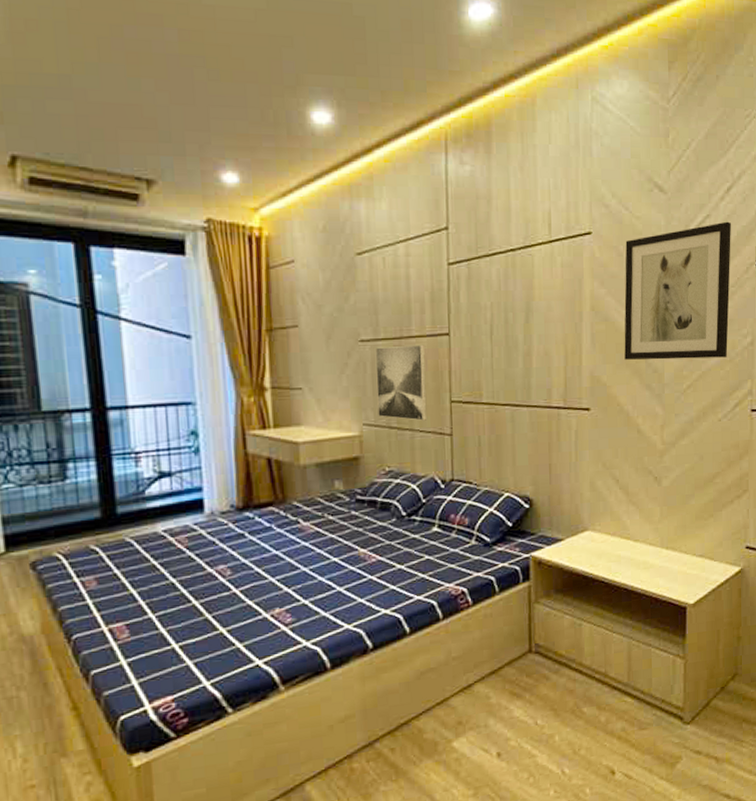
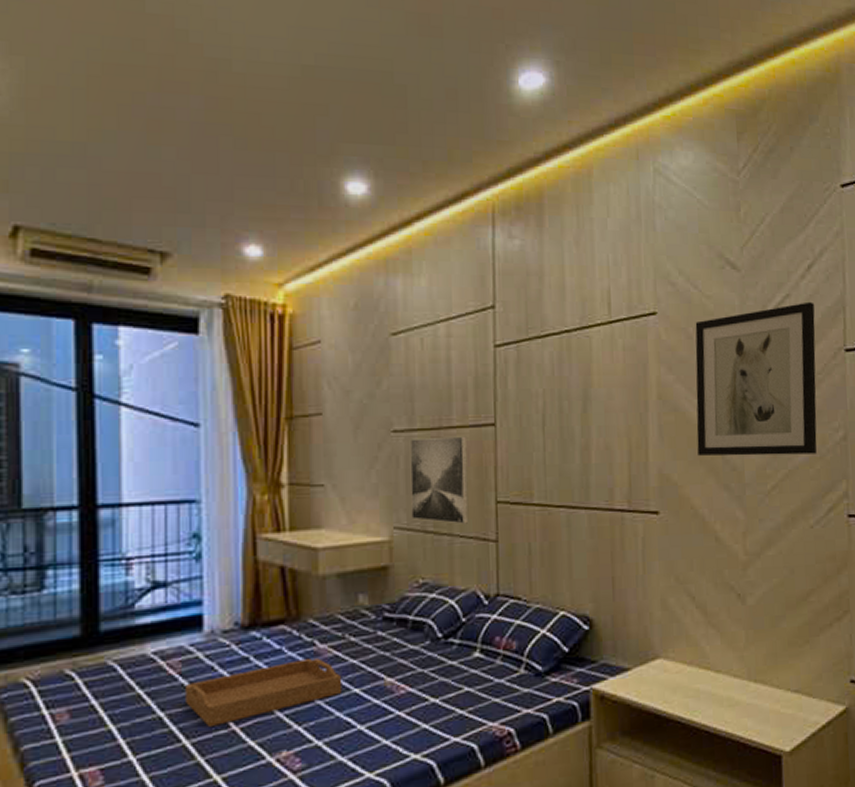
serving tray: none [192,533,324,590] -> present [186,657,343,727]

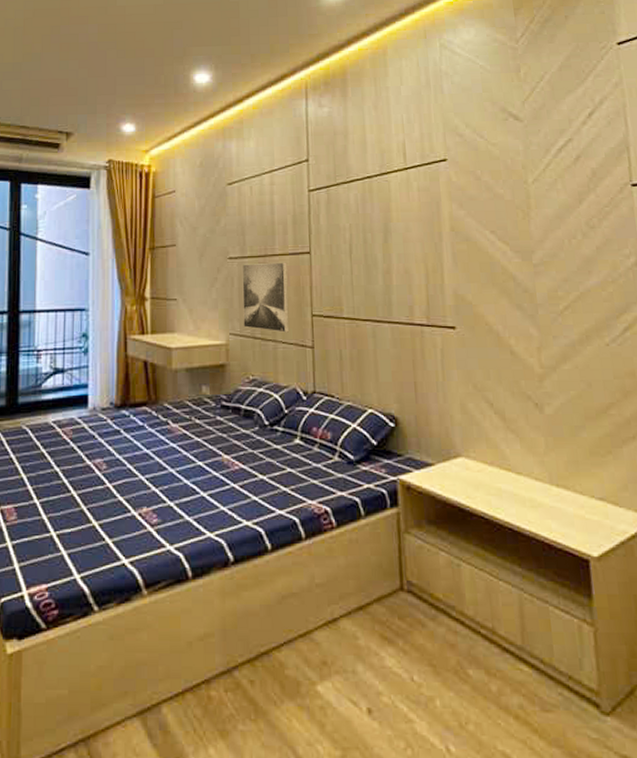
serving tray: present [186,657,343,727] -> none [74,434,190,482]
wall art: present [695,301,817,456] -> none [482,144,608,280]

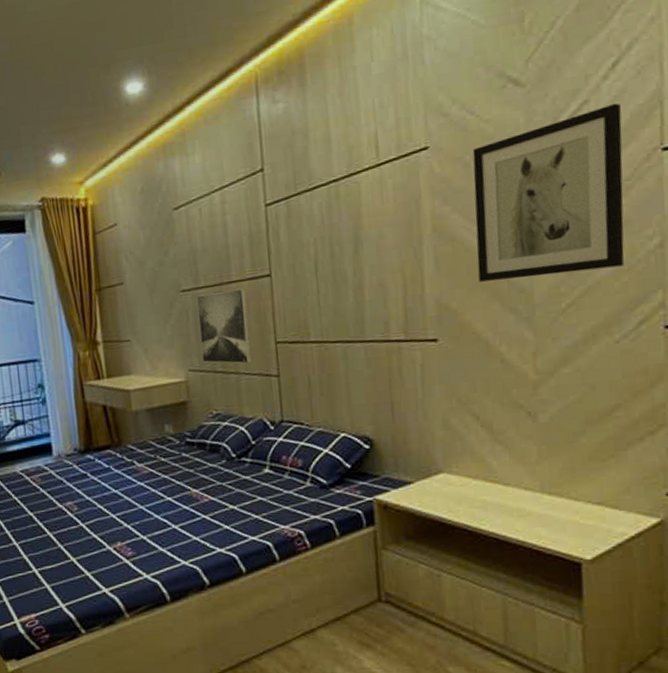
wall art: none [482,144,608,280] -> present [472,102,625,282]

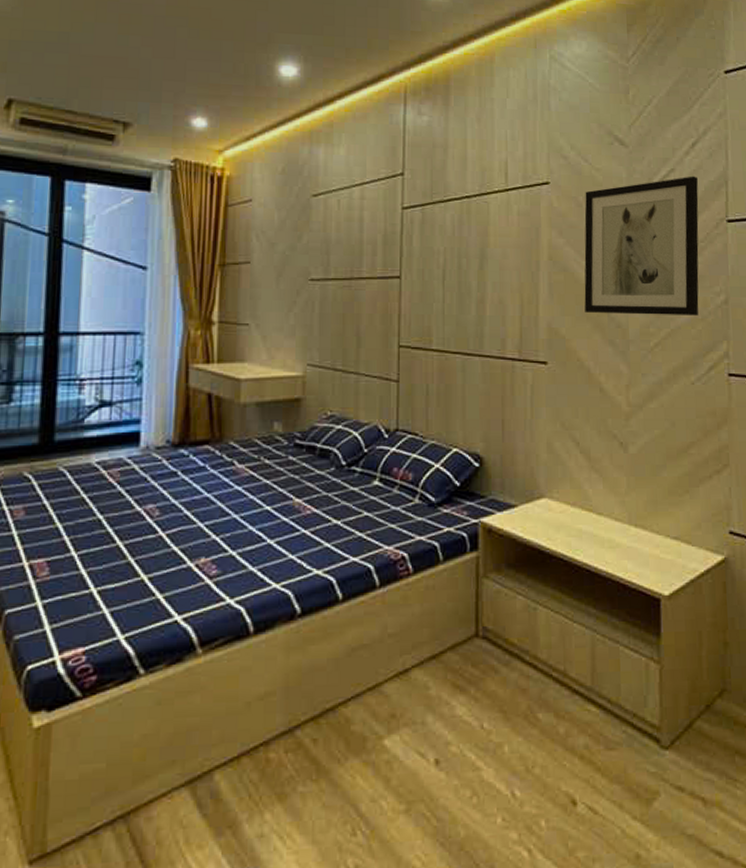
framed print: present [196,288,253,364] -> none [323,286,376,364]

